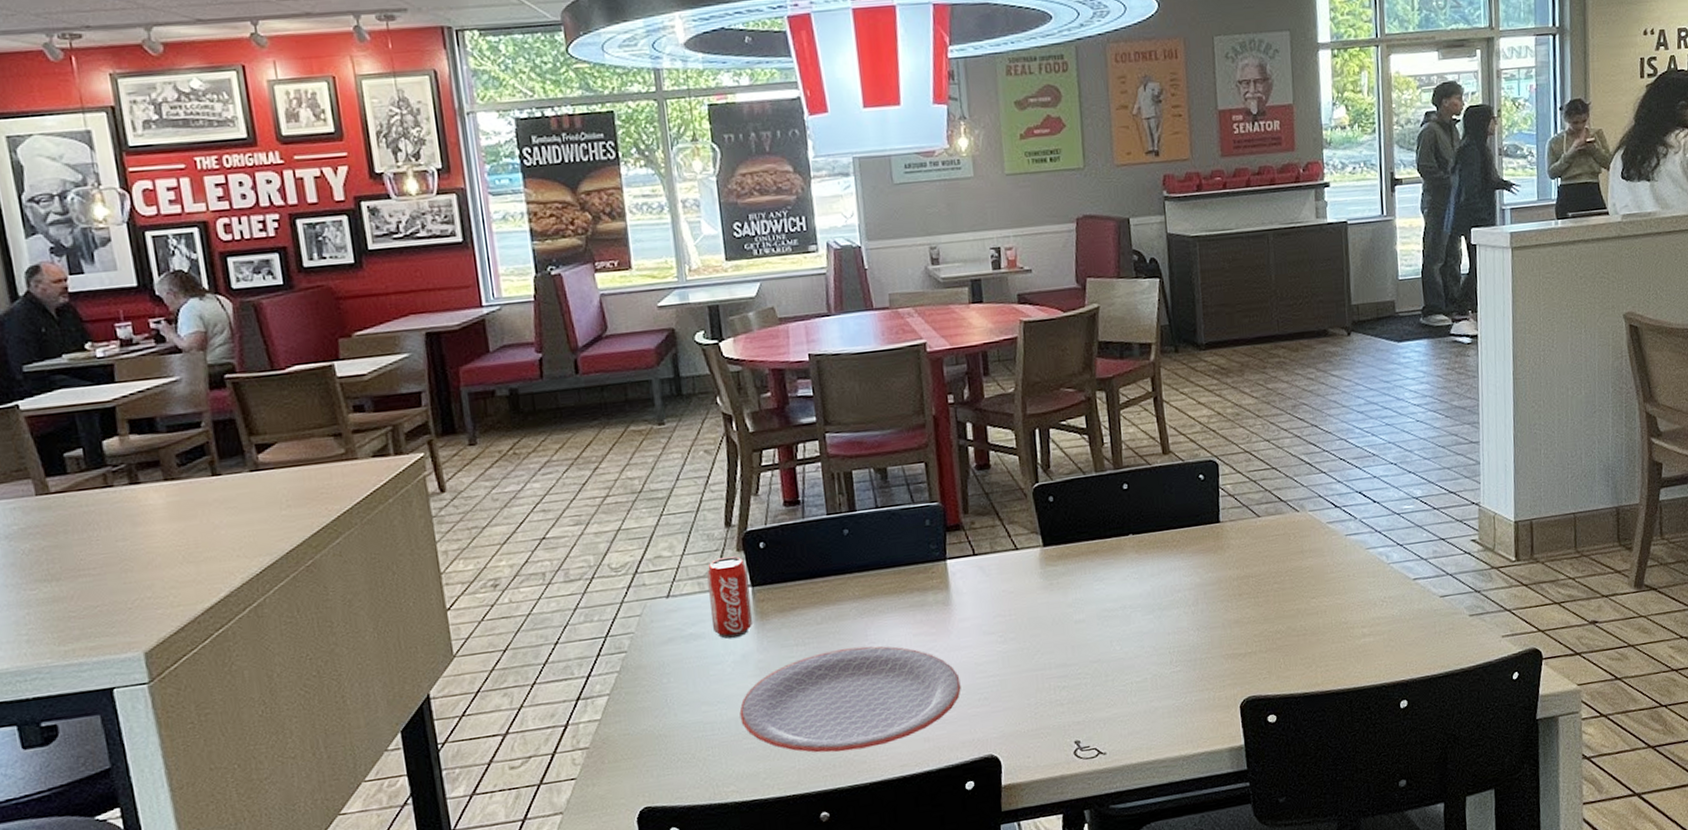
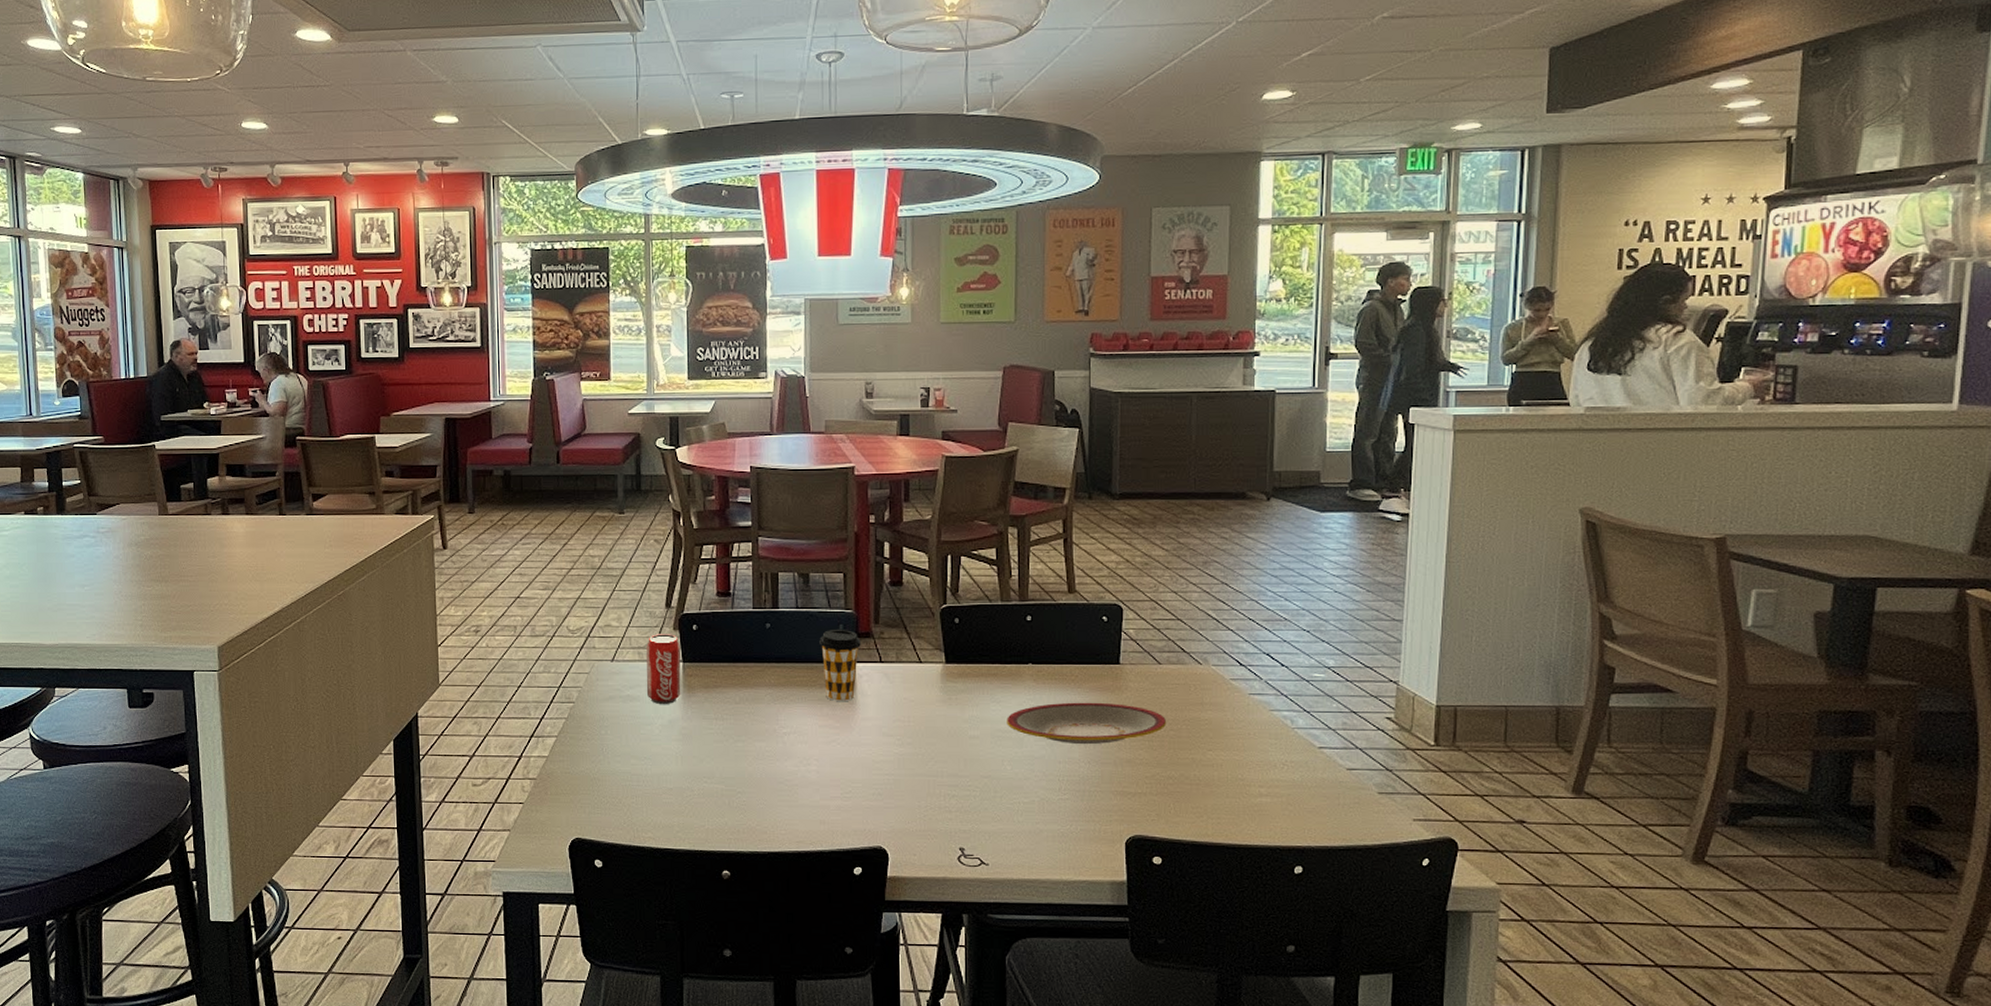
plate: present [739,646,961,753] -> none [662,729,858,820]
coffee cup: none [905,524,951,605] -> present [819,629,861,701]
plate: none [1111,563,1271,613] -> present [1007,702,1167,744]

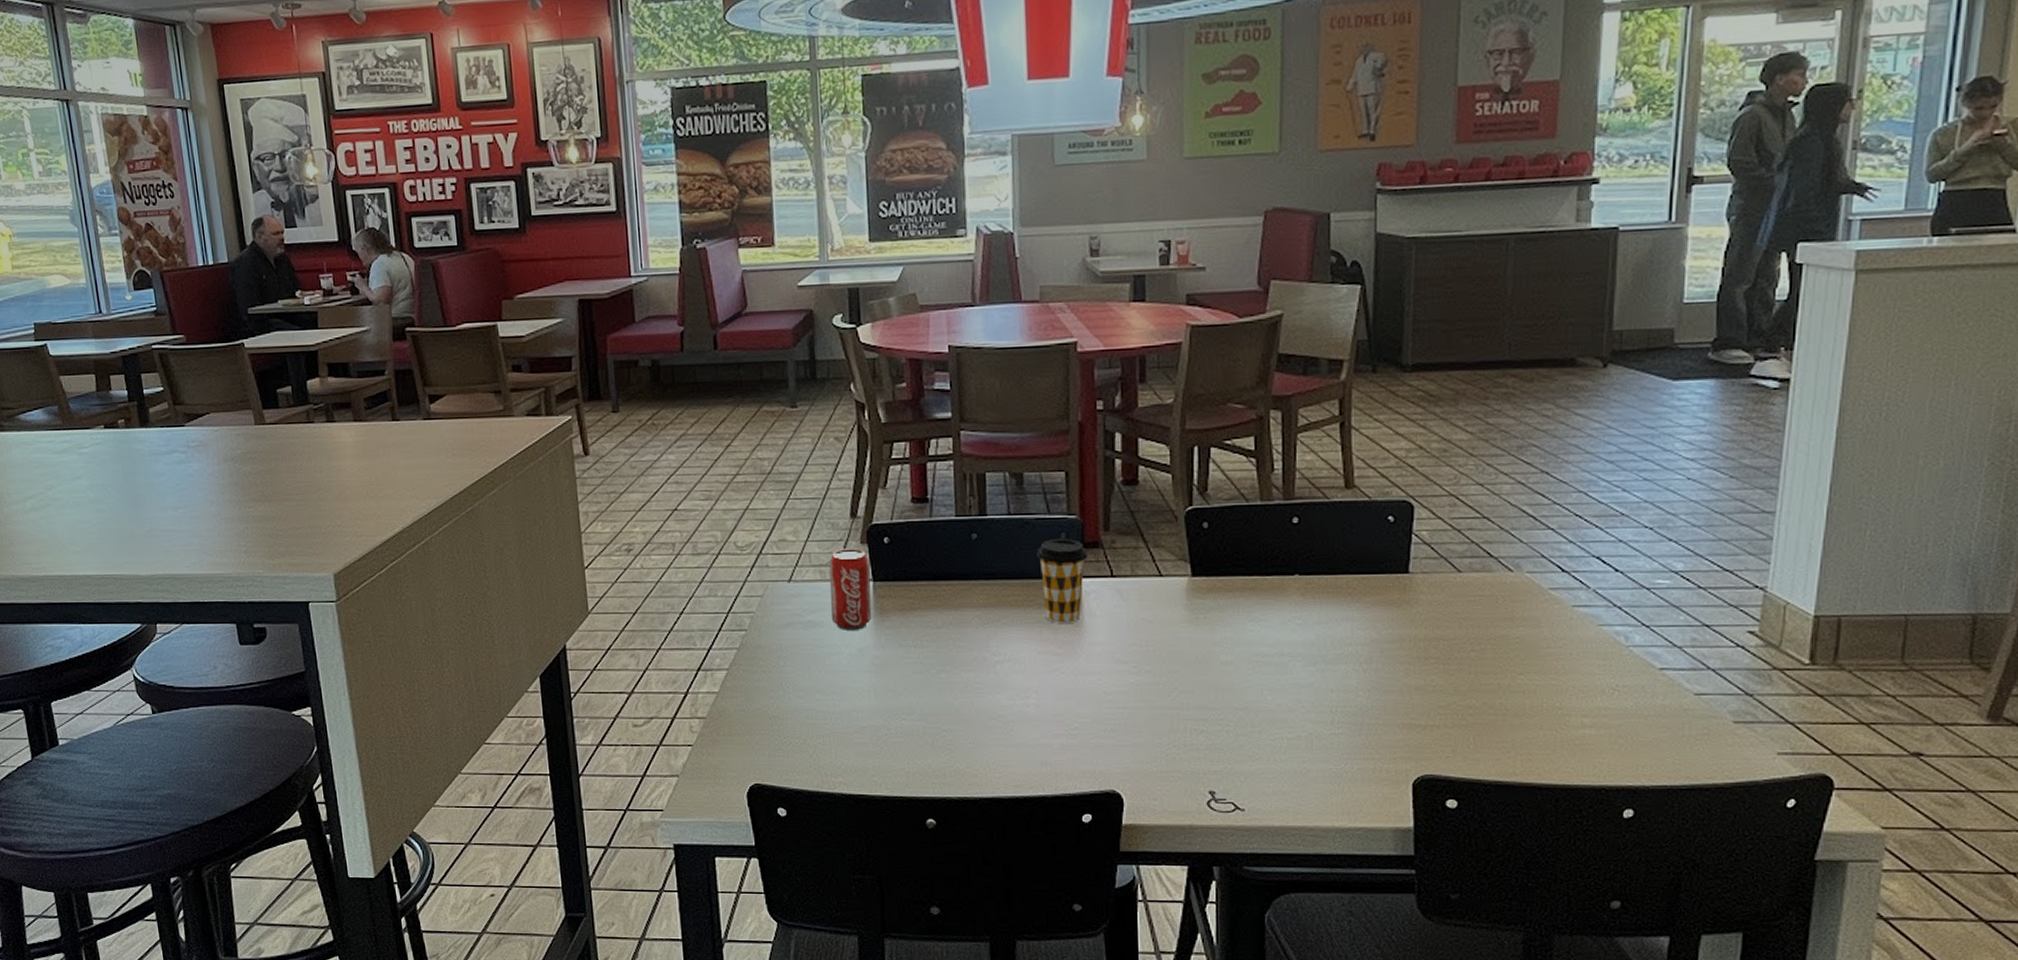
plate: present [1007,702,1167,744] -> none [1267,619,1468,668]

